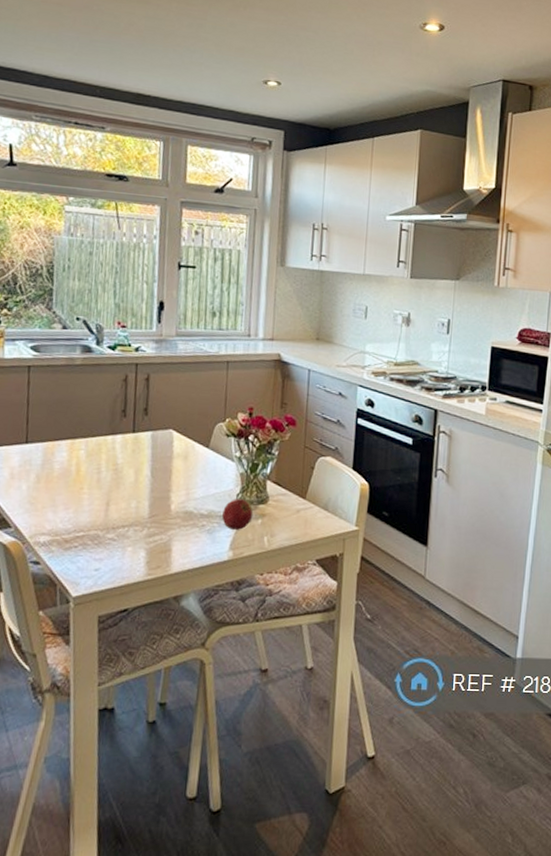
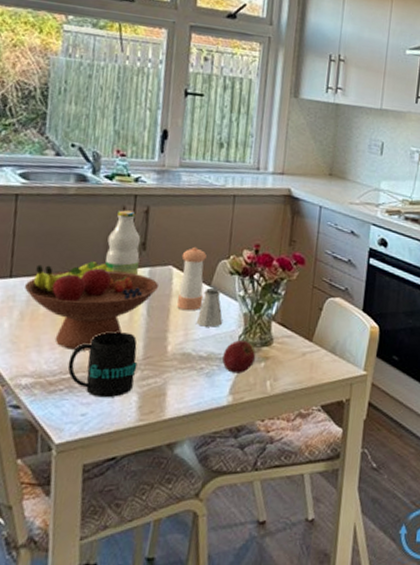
fruit bowl: none [38,427,161,510] -> present [24,261,159,351]
mug: none [81,492,144,554] -> present [67,332,138,398]
bottle: none [111,378,143,439] -> present [105,210,141,275]
pepper shaker: none [178,411,204,471] -> present [177,246,207,310]
saltshaker: none [197,449,221,487] -> present [197,287,223,327]

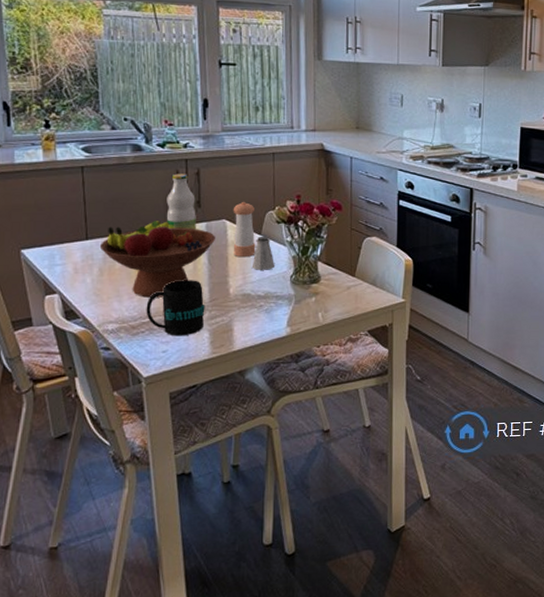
apple: present [222,340,256,374] -> none [278,280,307,308]

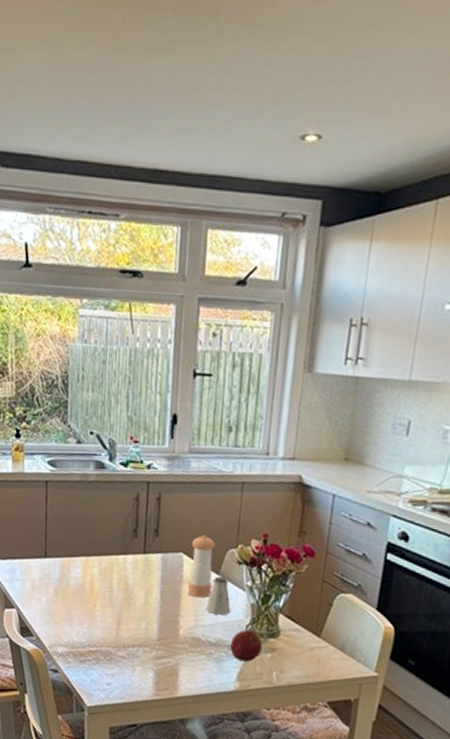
fruit bowl: present [99,221,216,298] -> none [56,545,171,628]
mug: present [146,280,205,336] -> none [94,612,153,672]
bottle: present [166,173,196,230] -> none [123,496,154,561]
apple: none [278,280,307,308] -> present [230,630,263,662]

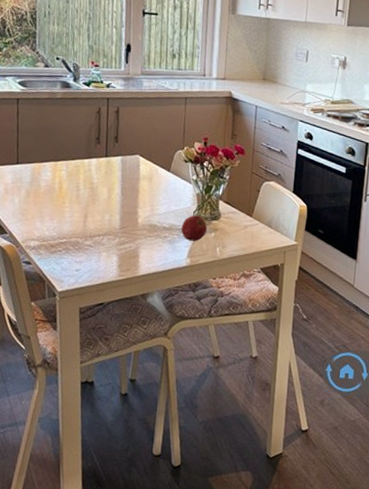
pepper shaker: present [188,534,215,598] -> none [144,140,165,191]
saltshaker: present [206,576,231,615] -> none [160,172,180,205]

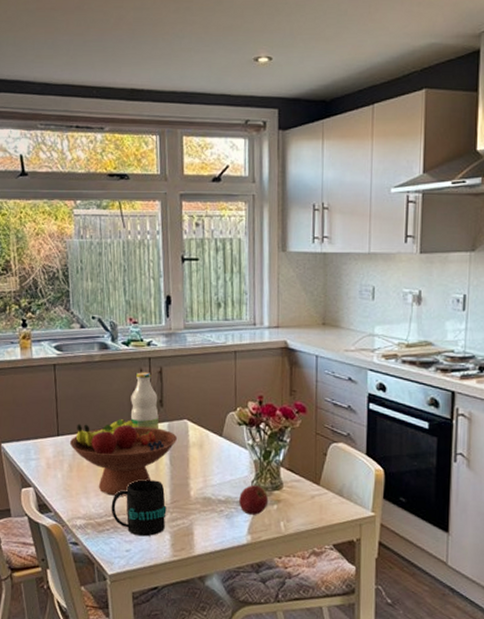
fruit bowl: none [28,151,130,221] -> present [69,419,178,496]
mug: none [64,207,116,258] -> present [111,479,167,537]
bottle: none [88,110,114,163] -> present [131,372,159,430]

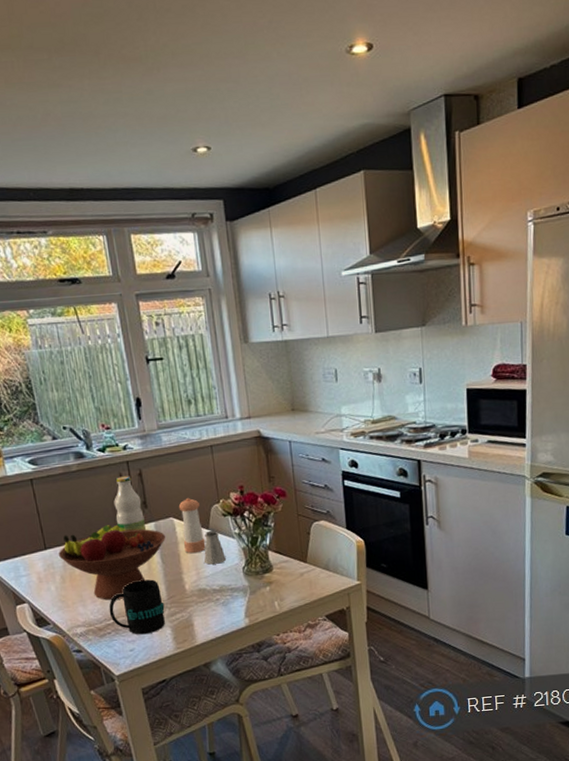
pepper shaker: none [194,401,217,459] -> present [178,497,206,553]
saltshaker: none [213,438,235,474] -> present [204,530,226,565]
apple: present [239,485,269,515] -> none [233,571,261,600]

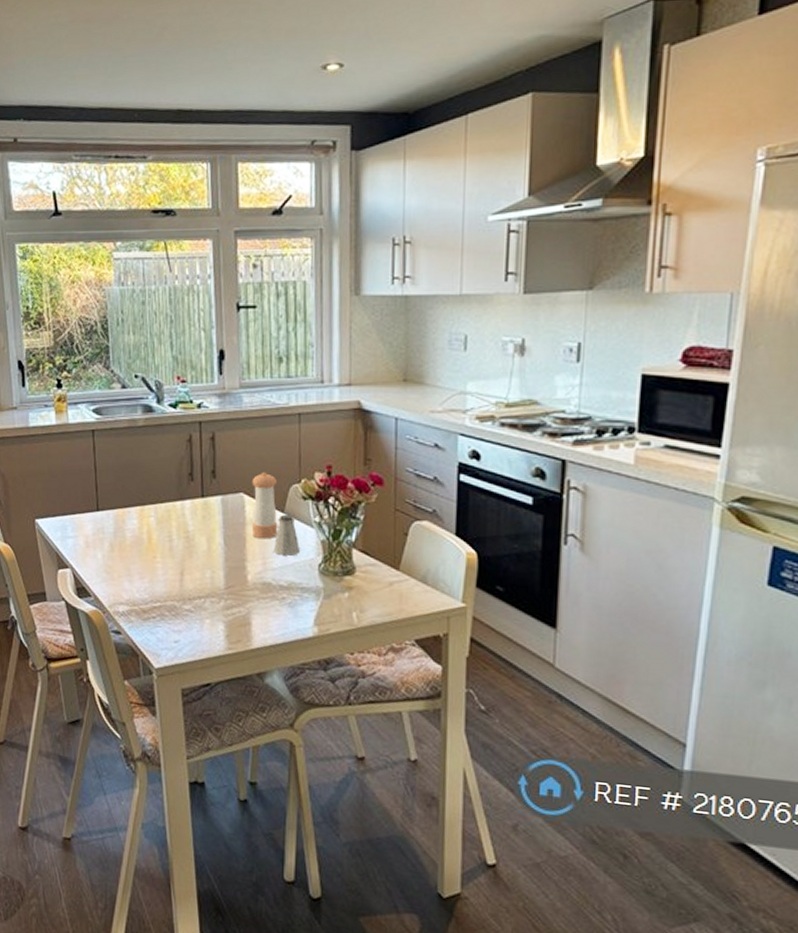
fruit bowl: present [58,524,166,600] -> none [110,492,233,580]
mug: present [109,579,165,635] -> none [157,561,220,626]
bottle: present [114,476,146,531] -> none [179,438,211,504]

